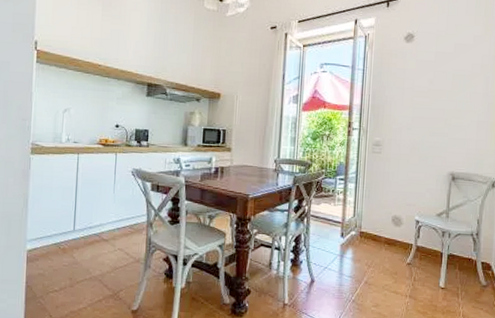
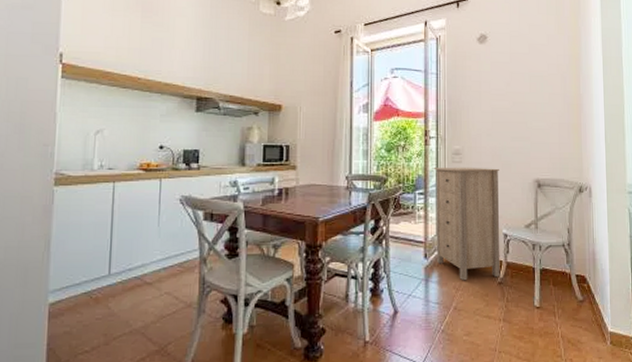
storage cabinet: none [352,157,416,259] -> present [433,167,501,281]

